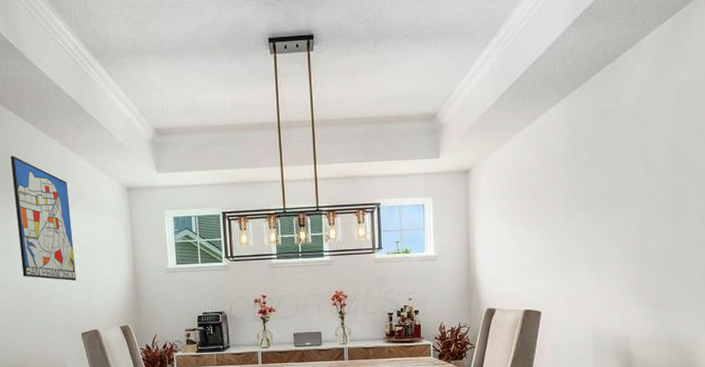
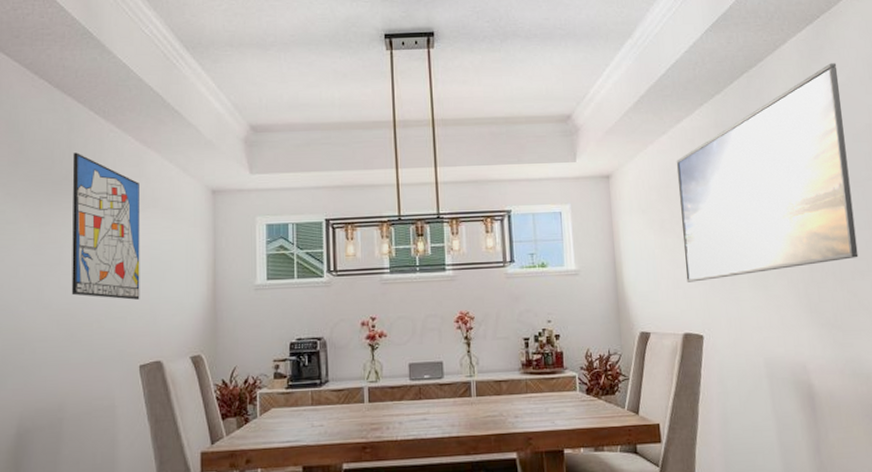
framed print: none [530,56,693,266] -> present [676,63,859,282]

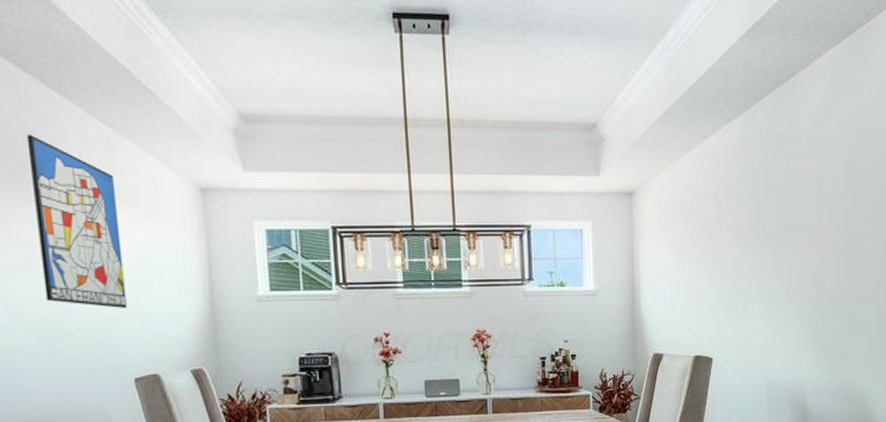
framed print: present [676,63,859,282] -> none [700,83,867,306]

